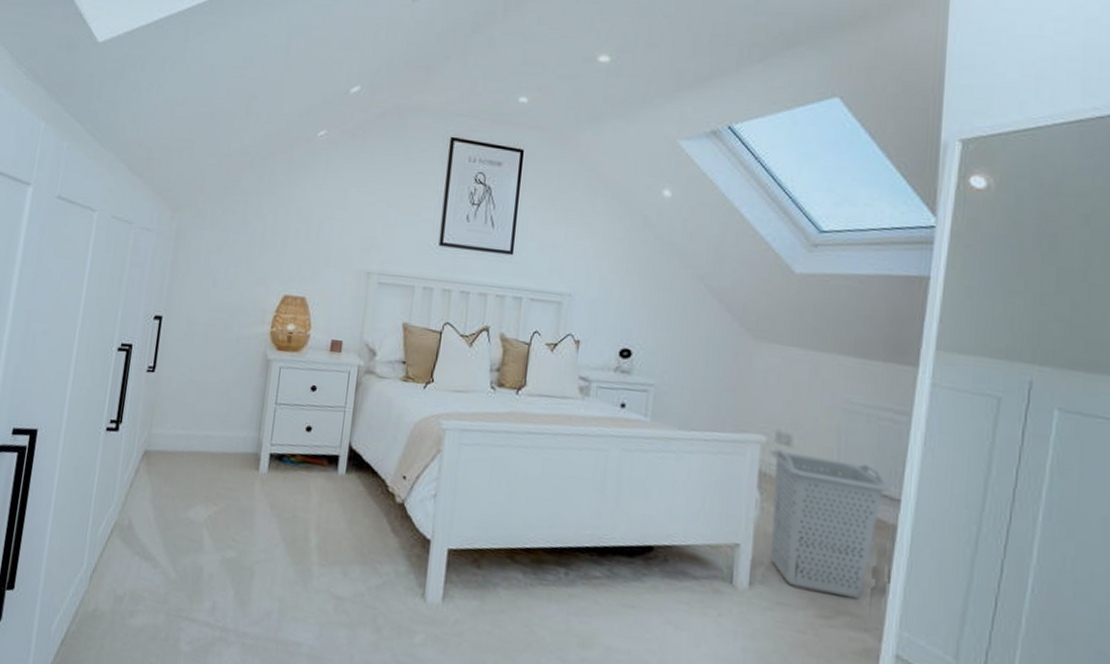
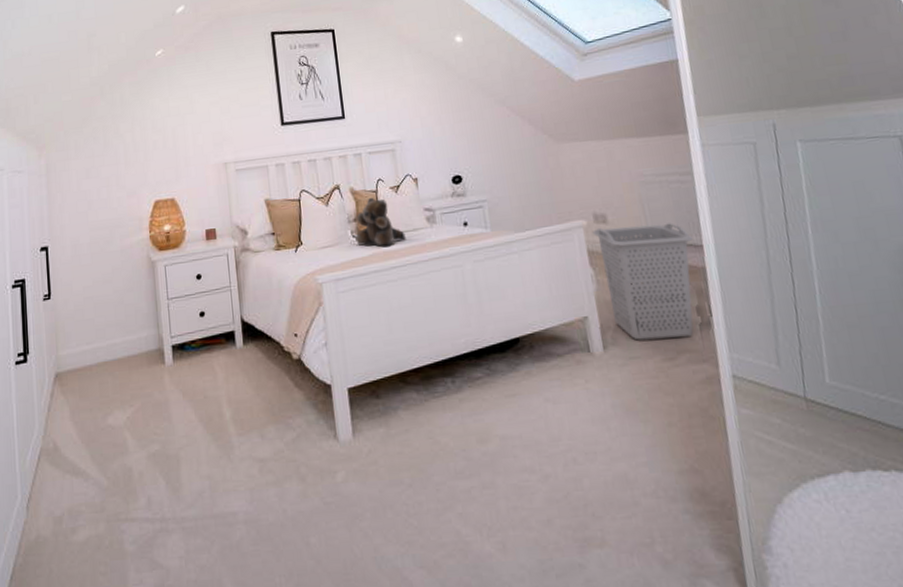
teddy bear: none [493,349,551,409] -> present [355,197,406,248]

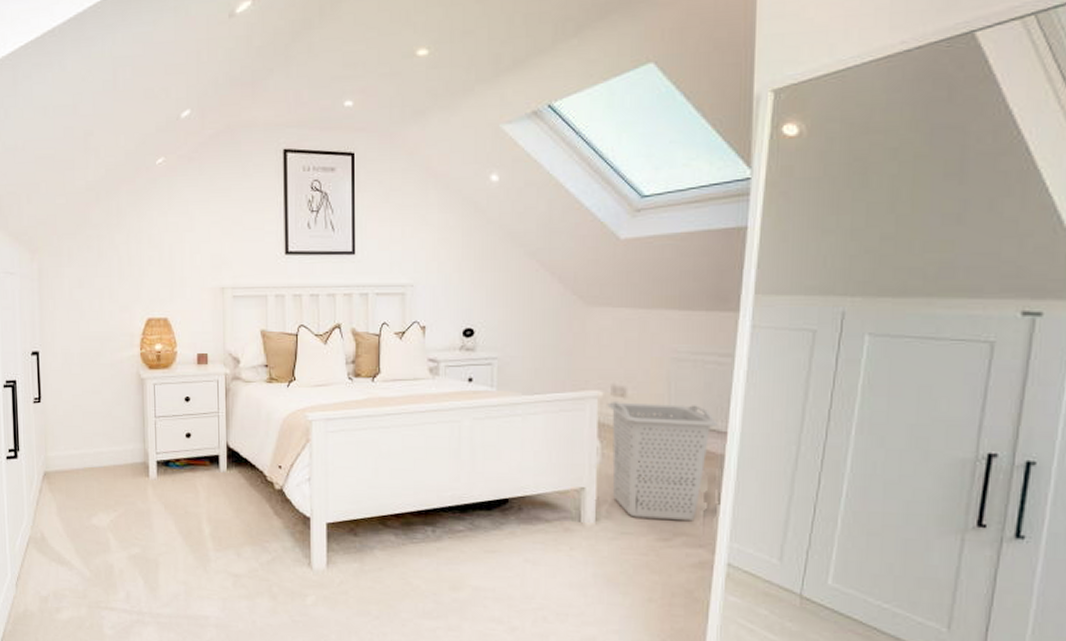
teddy bear: present [355,197,406,248] -> none [351,340,405,393]

